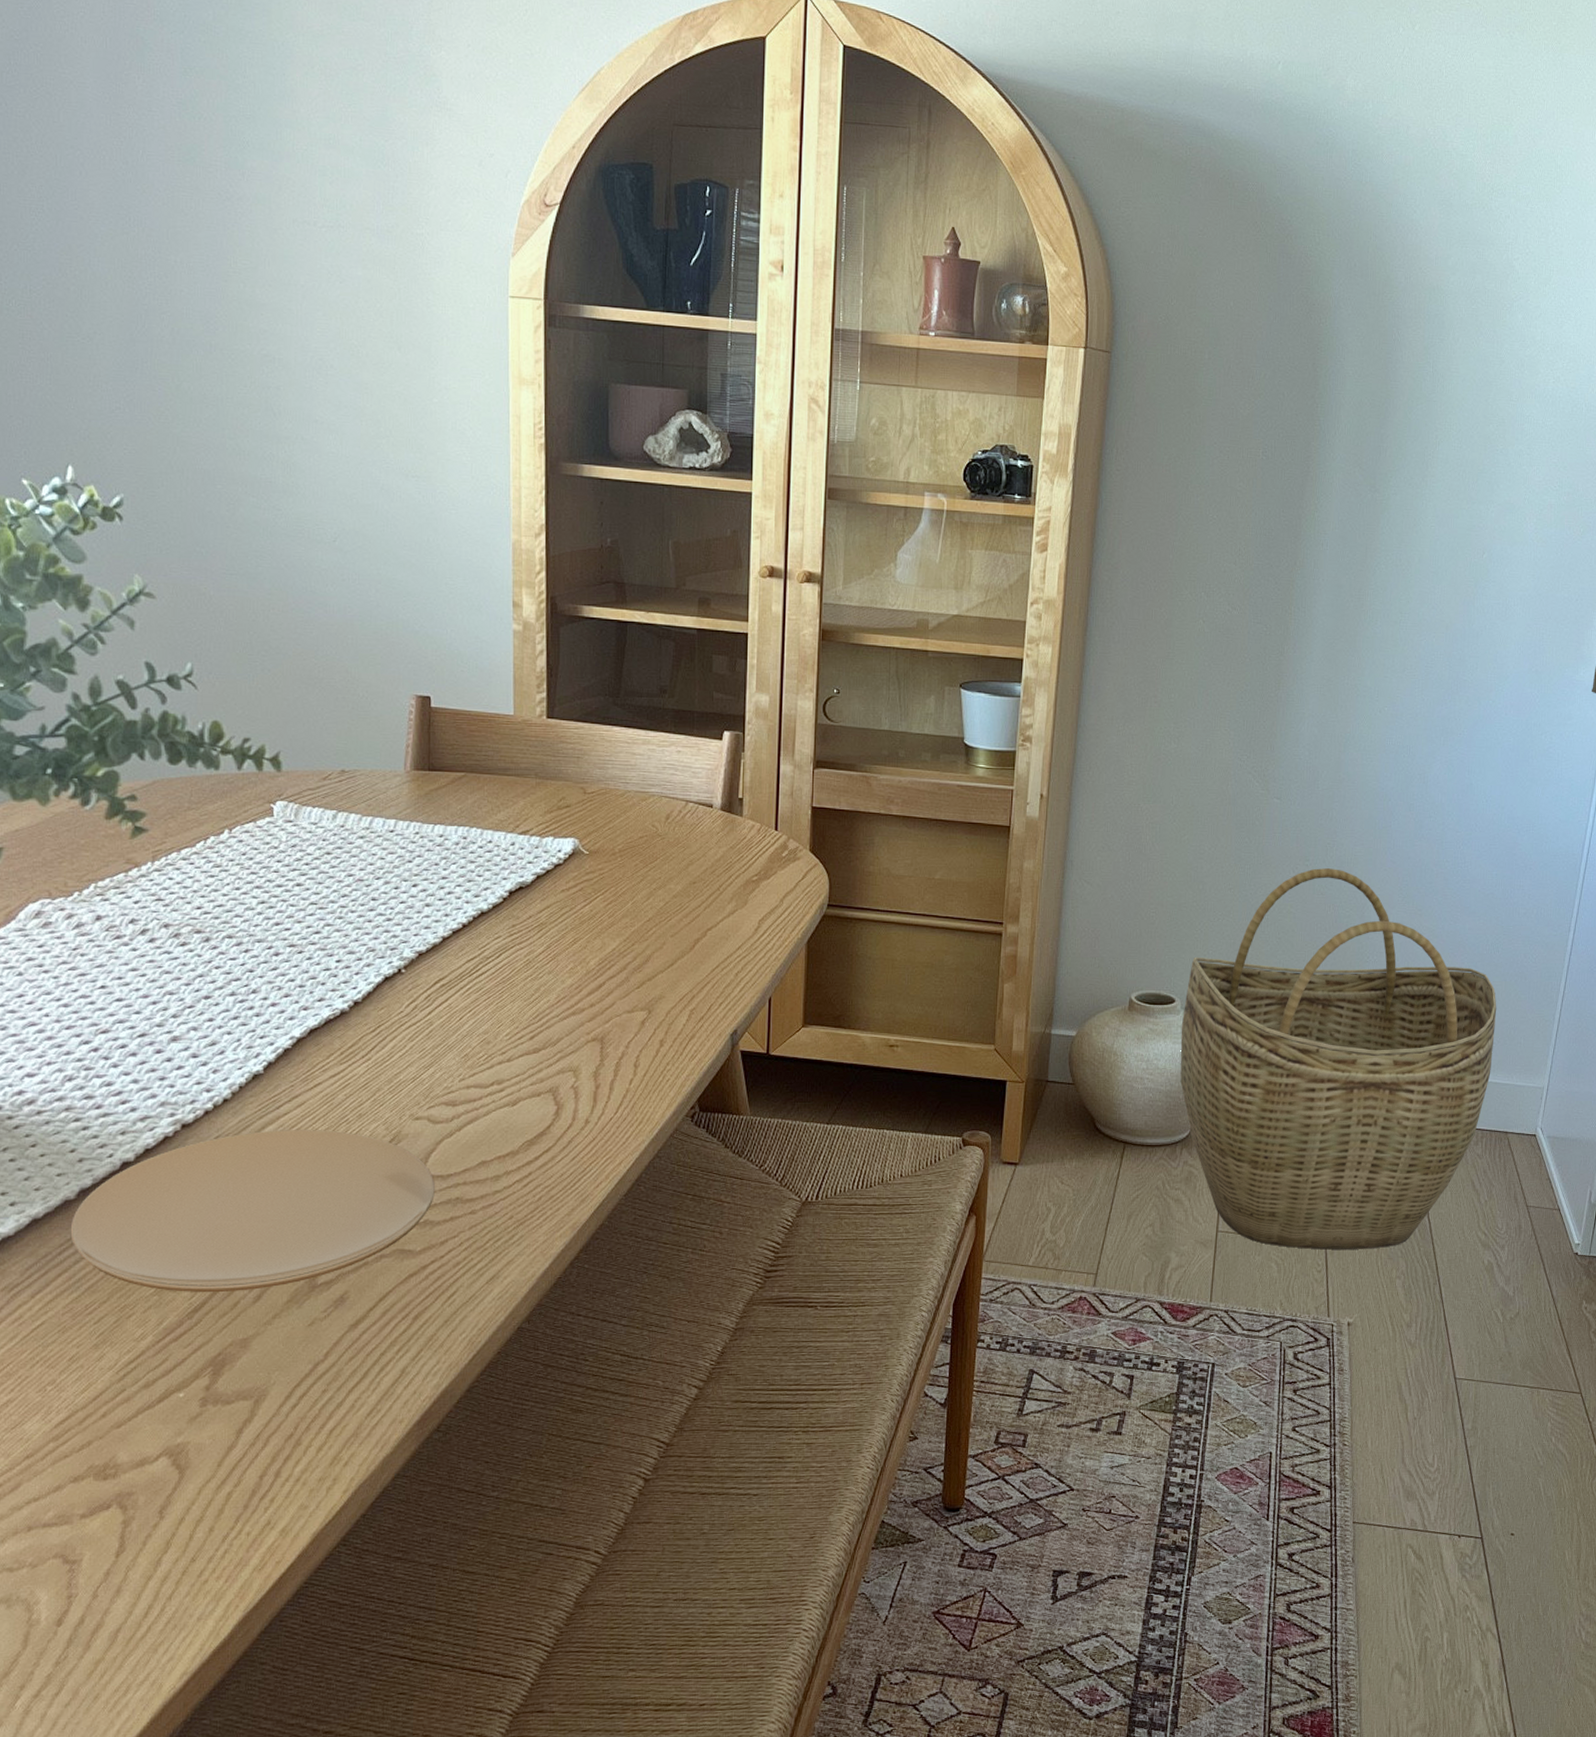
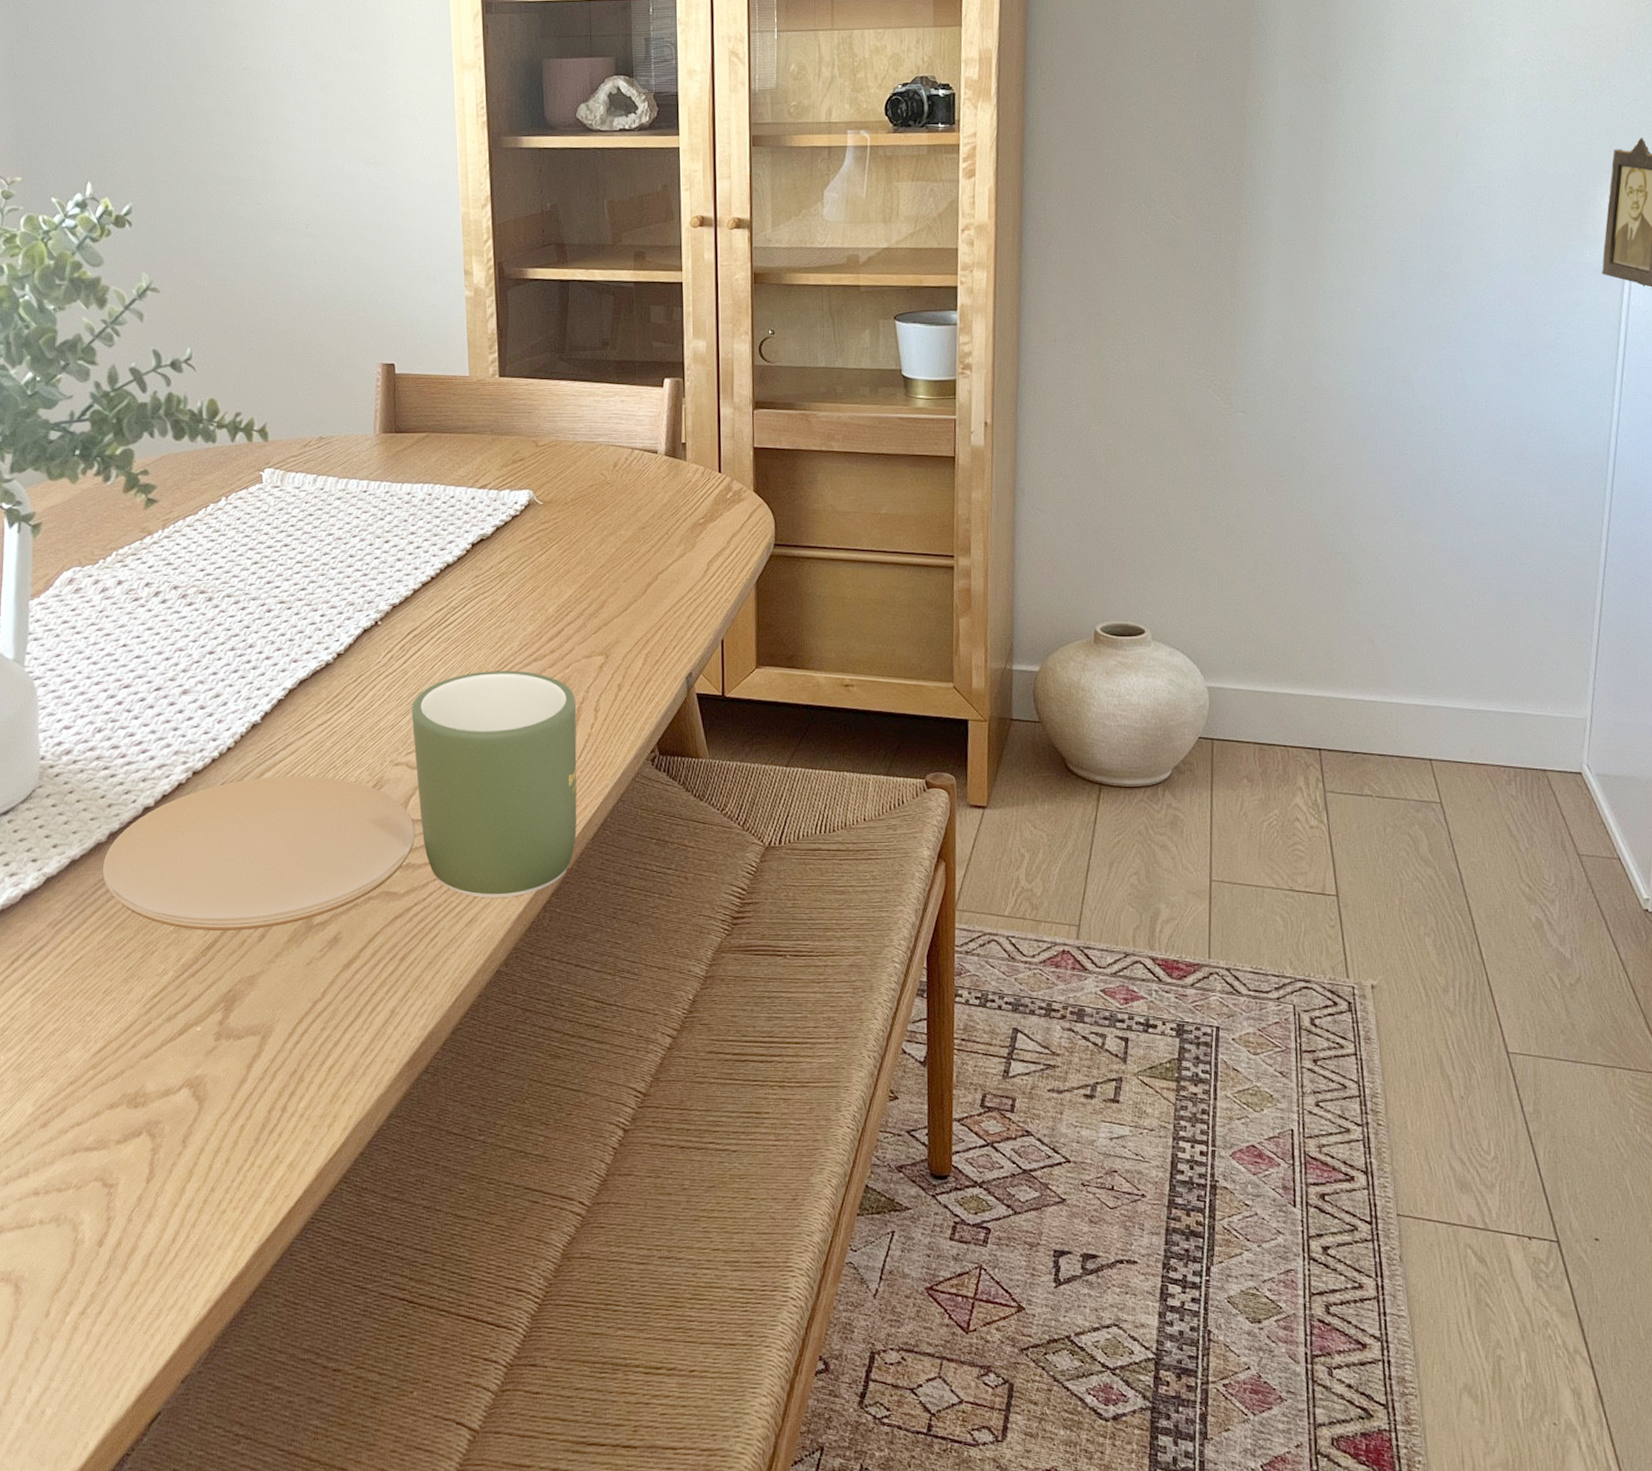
mug: none [436,1023,615,1256] -> present [412,670,577,899]
woven basket: present [1180,867,1497,1250] -> none [1153,482,1520,902]

